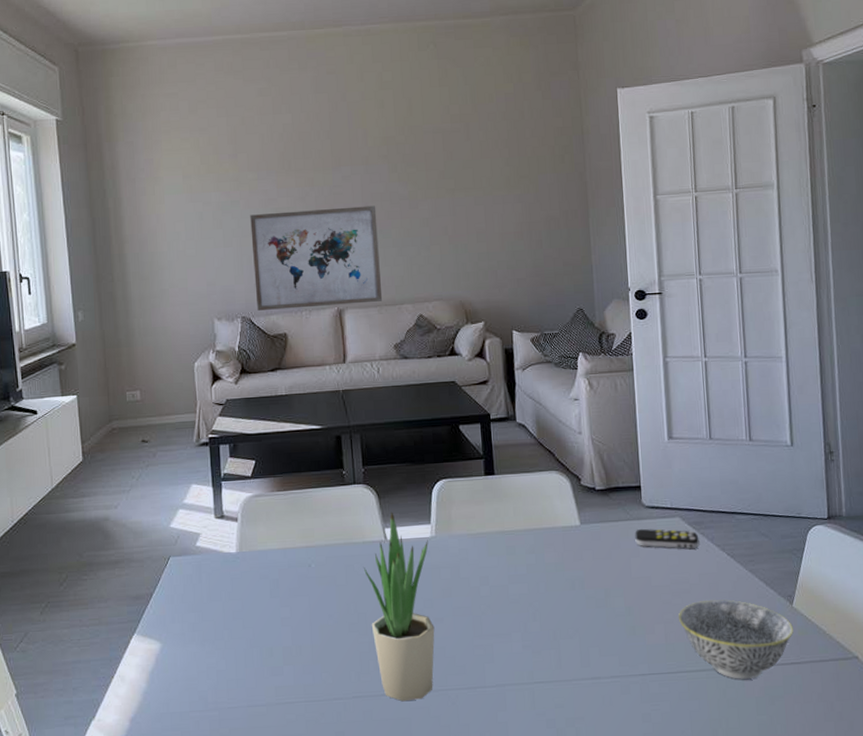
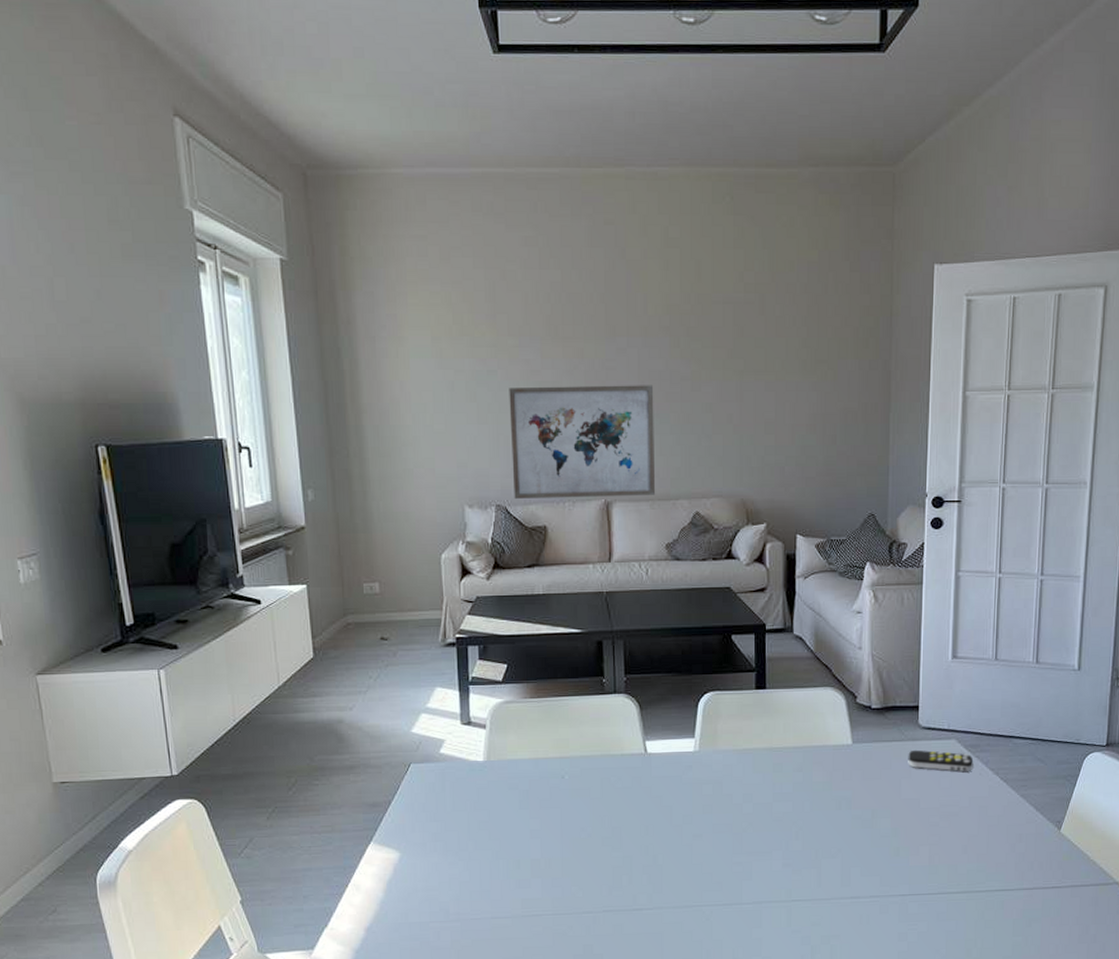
potted plant: present [363,511,435,702] -> none [620,724,693,917]
bowl: present [679,599,793,679] -> none [945,823,1058,902]

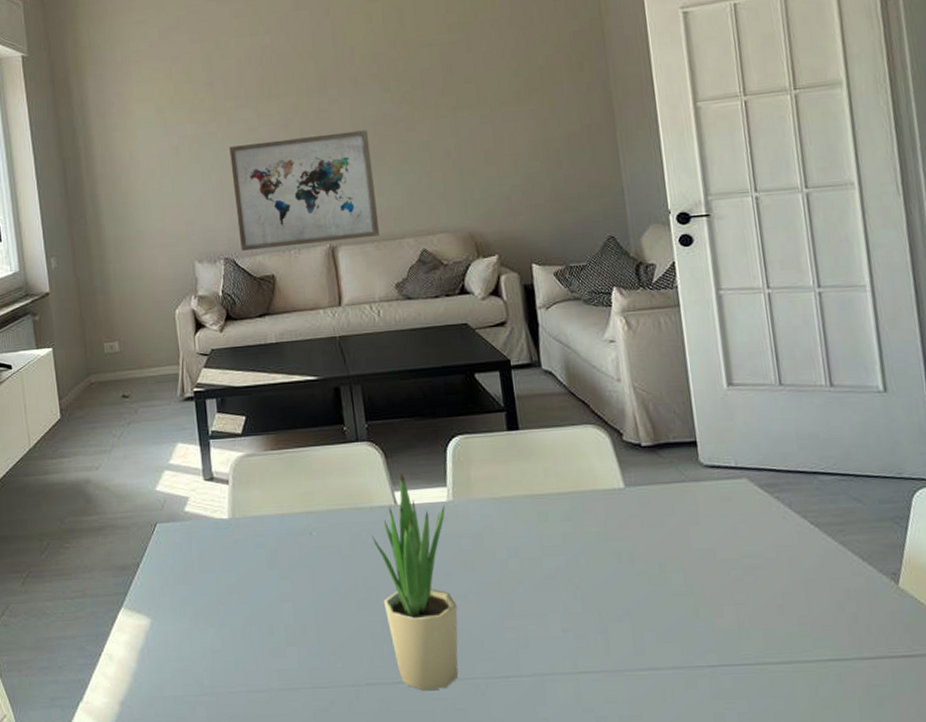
potted plant: none [620,724,693,917] -> present [371,472,459,691]
remote control: present [908,749,974,772] -> none [692,491,774,516]

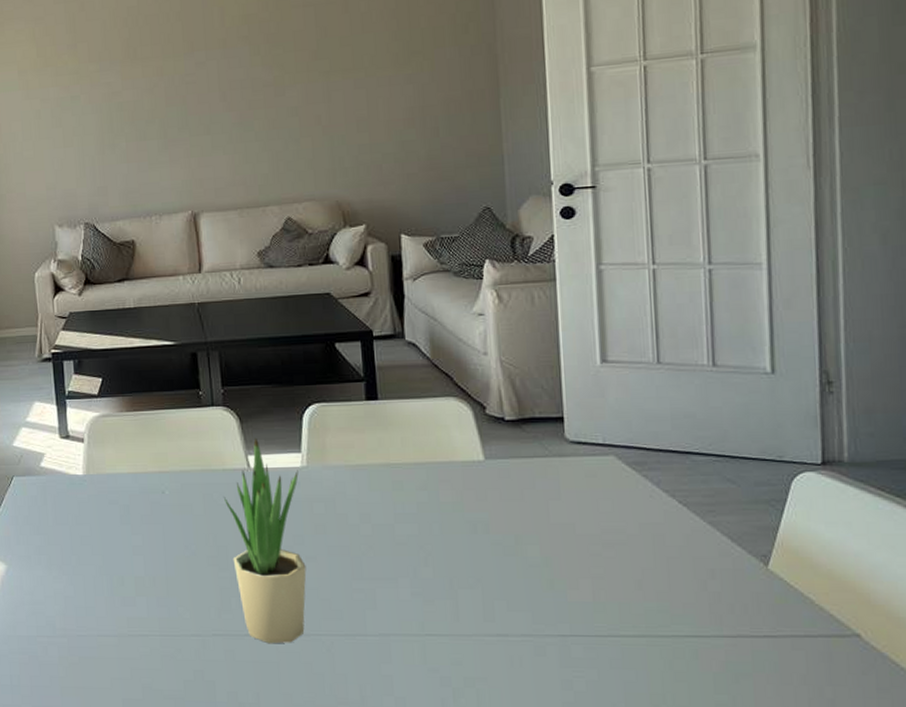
wall art: present [229,130,380,251] -> none [92,94,244,216]

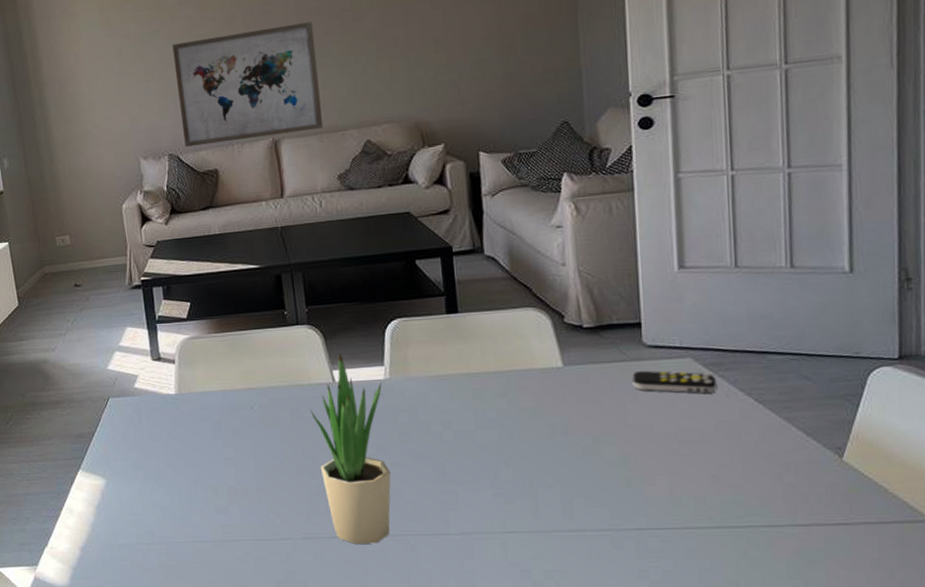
wall art: none [92,94,244,216] -> present [172,21,324,147]
remote control: none [555,467,641,493] -> present [632,370,718,393]

